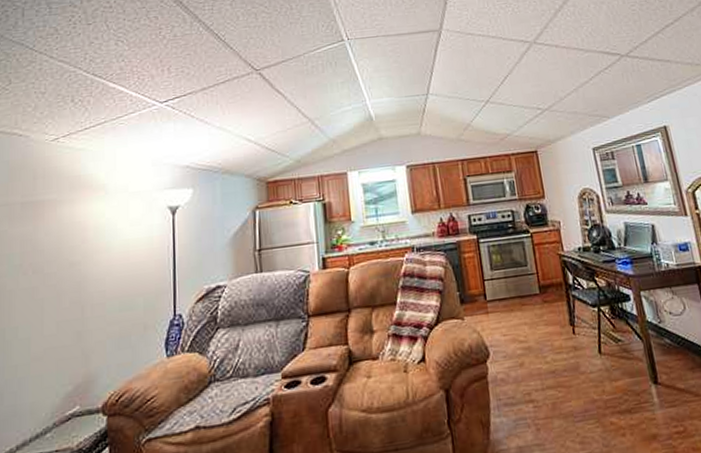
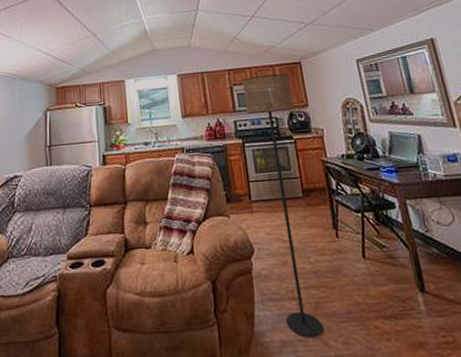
floor lamp: none [476,163,560,441] -> present [242,74,323,338]

